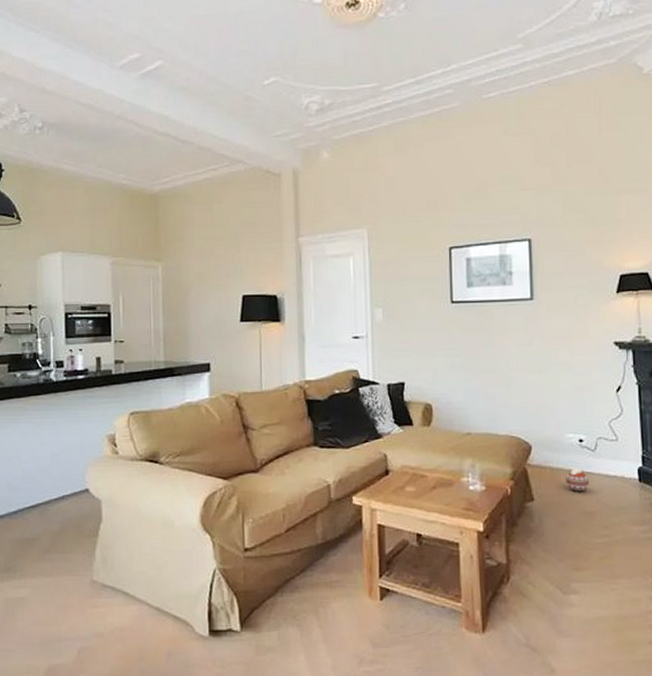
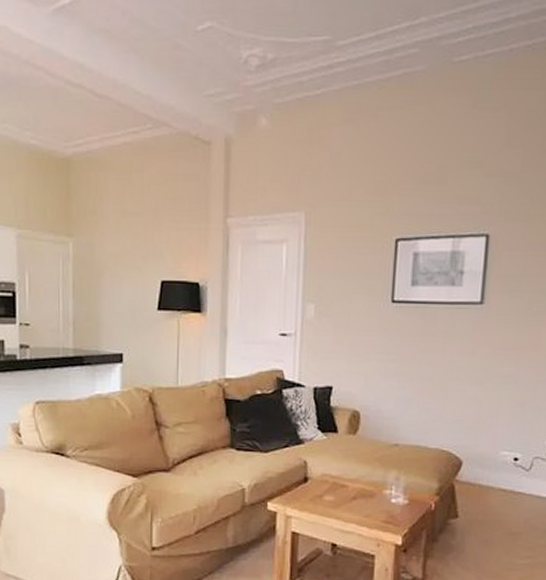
decorative ball: present [566,468,590,492] -> none [494,487,520,511]

